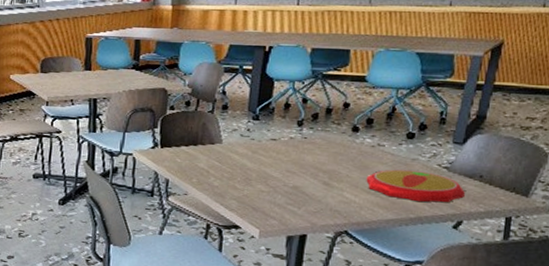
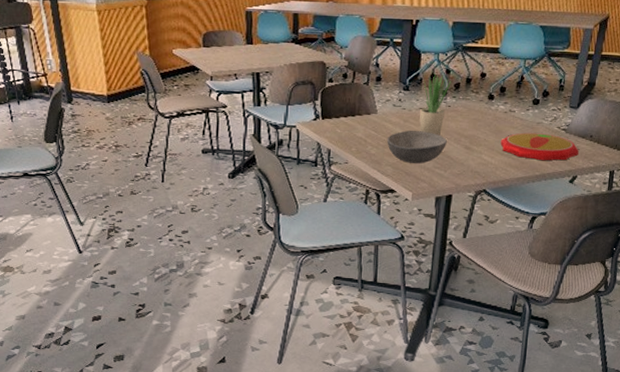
bowl: none [232,162,302,199] -> present [387,130,447,164]
potted plant: none [270,101,310,169] -> present [419,72,453,136]

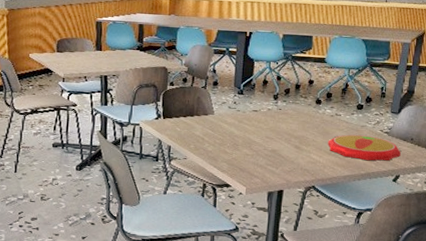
bowl: present [387,130,447,164] -> none [223,130,278,161]
potted plant: present [419,72,453,136] -> none [252,78,283,136]

